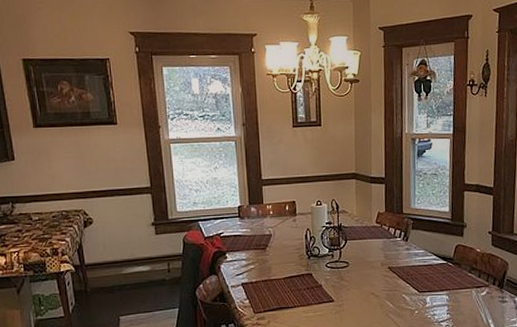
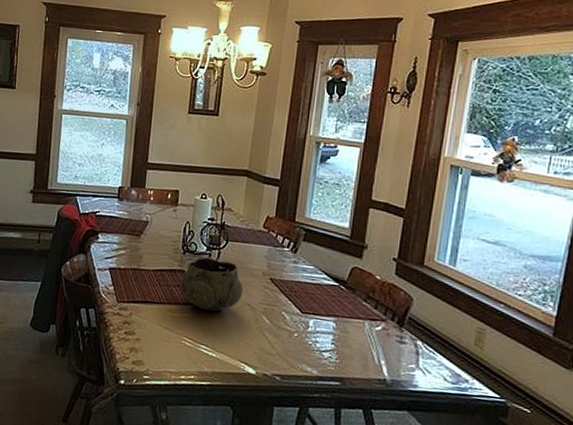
decorative bowl: none [310,258,367,306] -> present [181,257,244,311]

